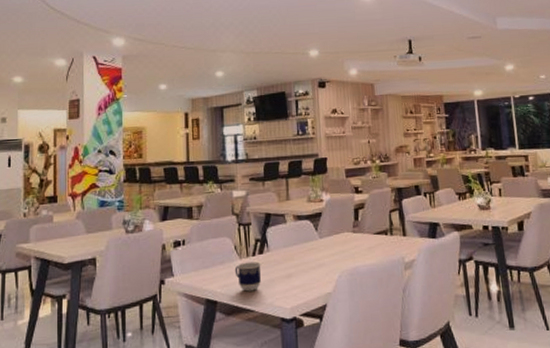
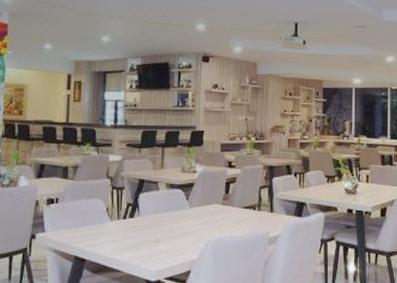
cup: present [234,261,261,292] -> none [104,224,131,252]

